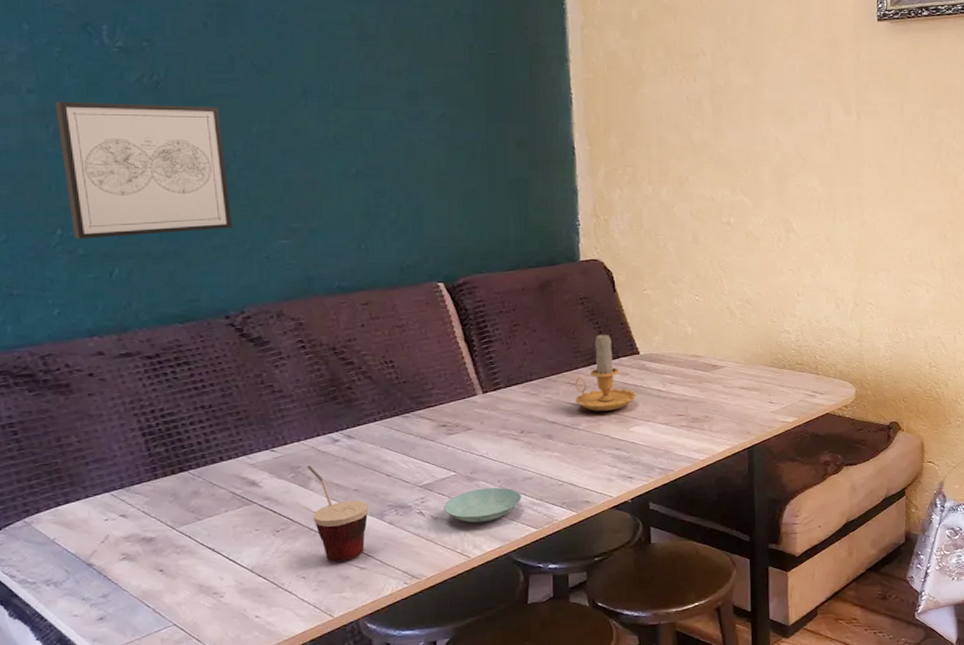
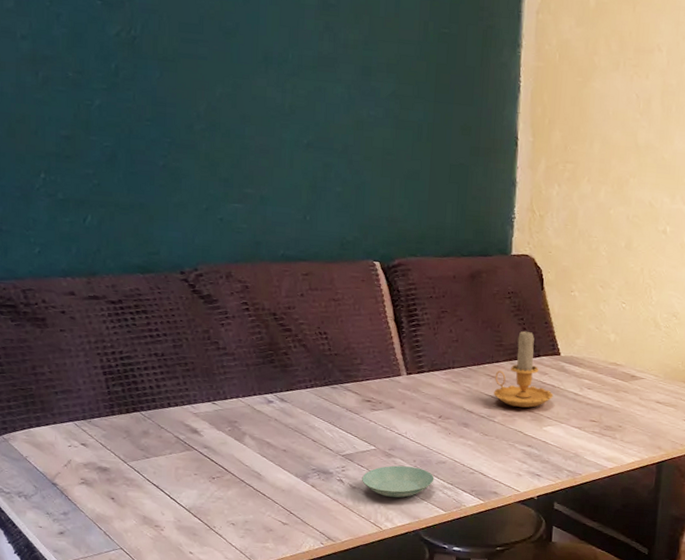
wall art: present [54,102,233,240] -> none [44,50,193,188]
cup: present [307,465,369,562] -> none [243,421,295,515]

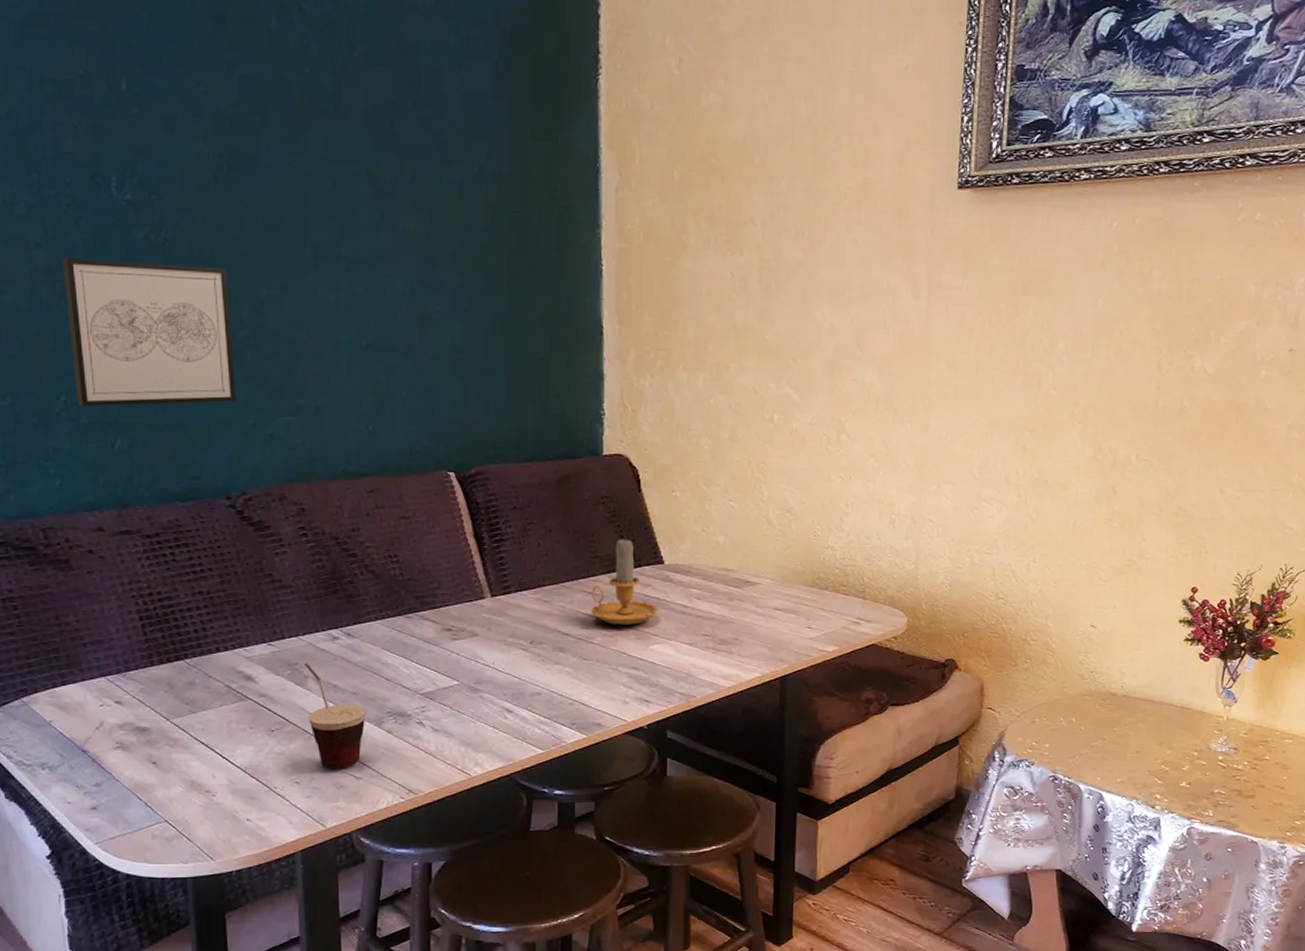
wall art: none [44,50,193,188] -> present [62,258,237,407]
cup: none [243,421,295,515] -> present [305,663,367,768]
saucer: present [362,465,435,498] -> none [445,701,529,739]

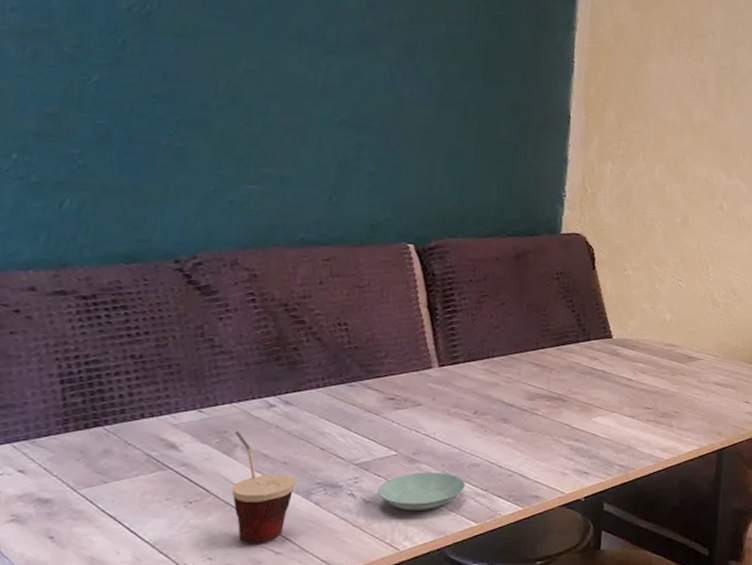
wall art: present [62,258,237,407] -> none [29,23,208,169]
saucer: none [445,701,529,739] -> present [378,472,466,511]
candle: present [591,537,659,625] -> none [538,312,604,397]

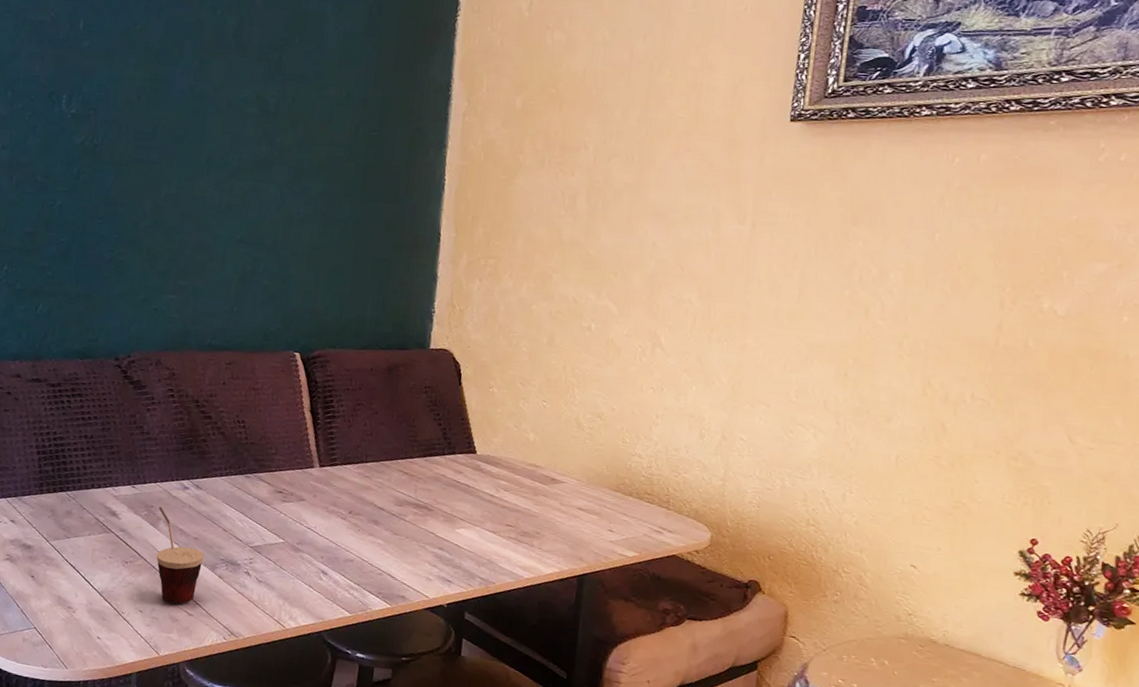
saucer: present [378,472,466,511] -> none [268,560,341,596]

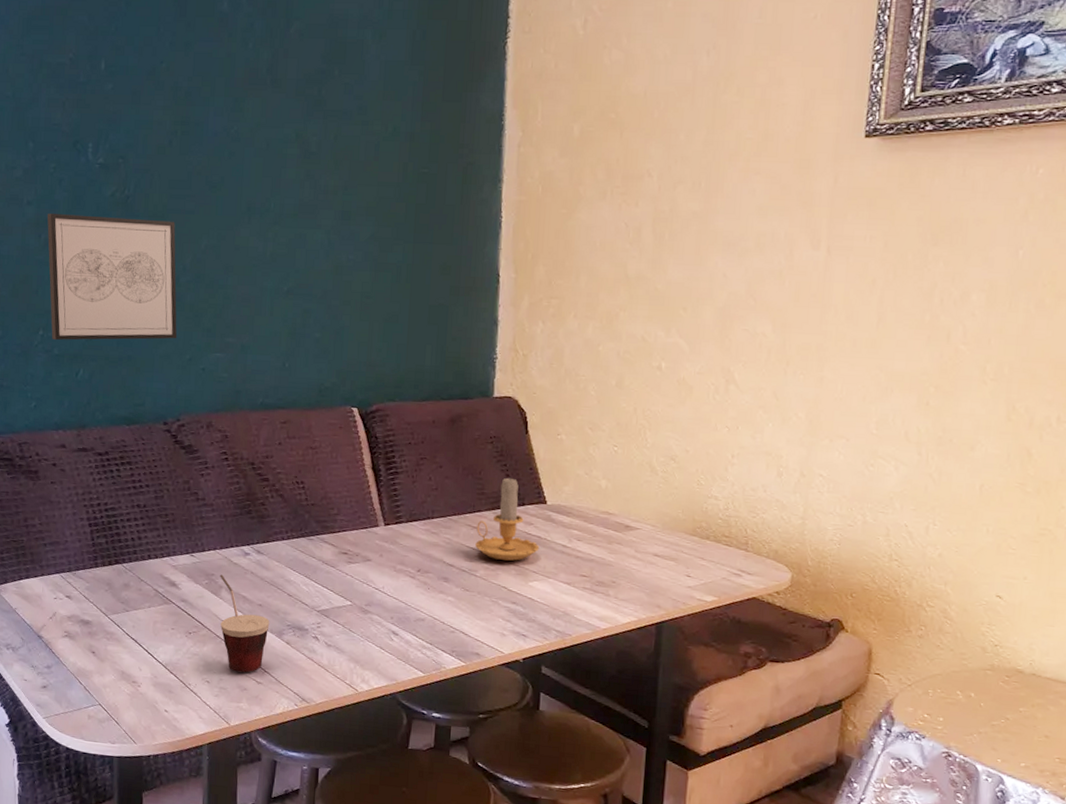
wall art: none [15,158,139,280] -> present [47,214,177,341]
candle: none [406,425,468,508] -> present [475,476,540,561]

